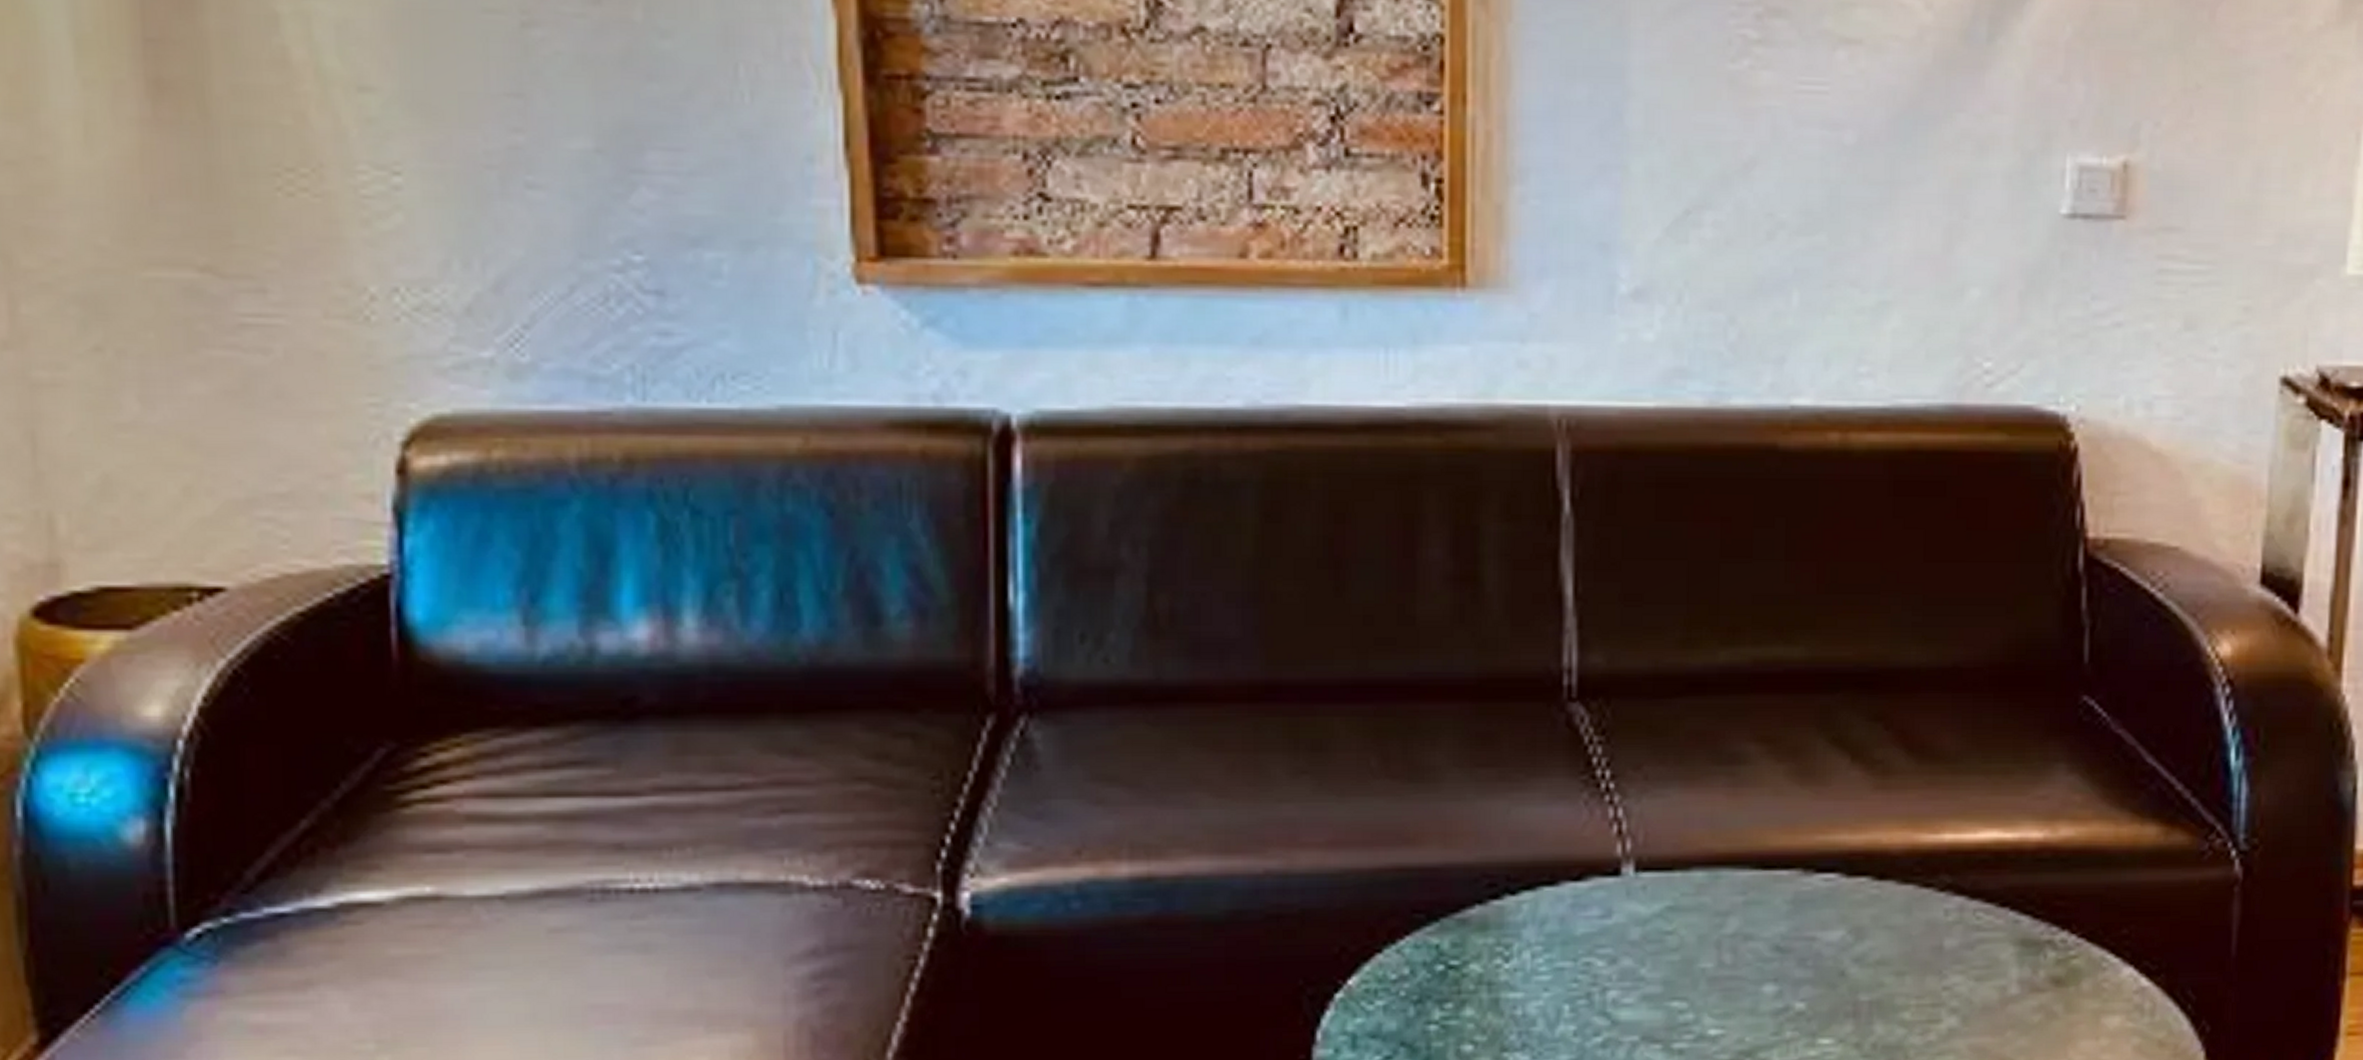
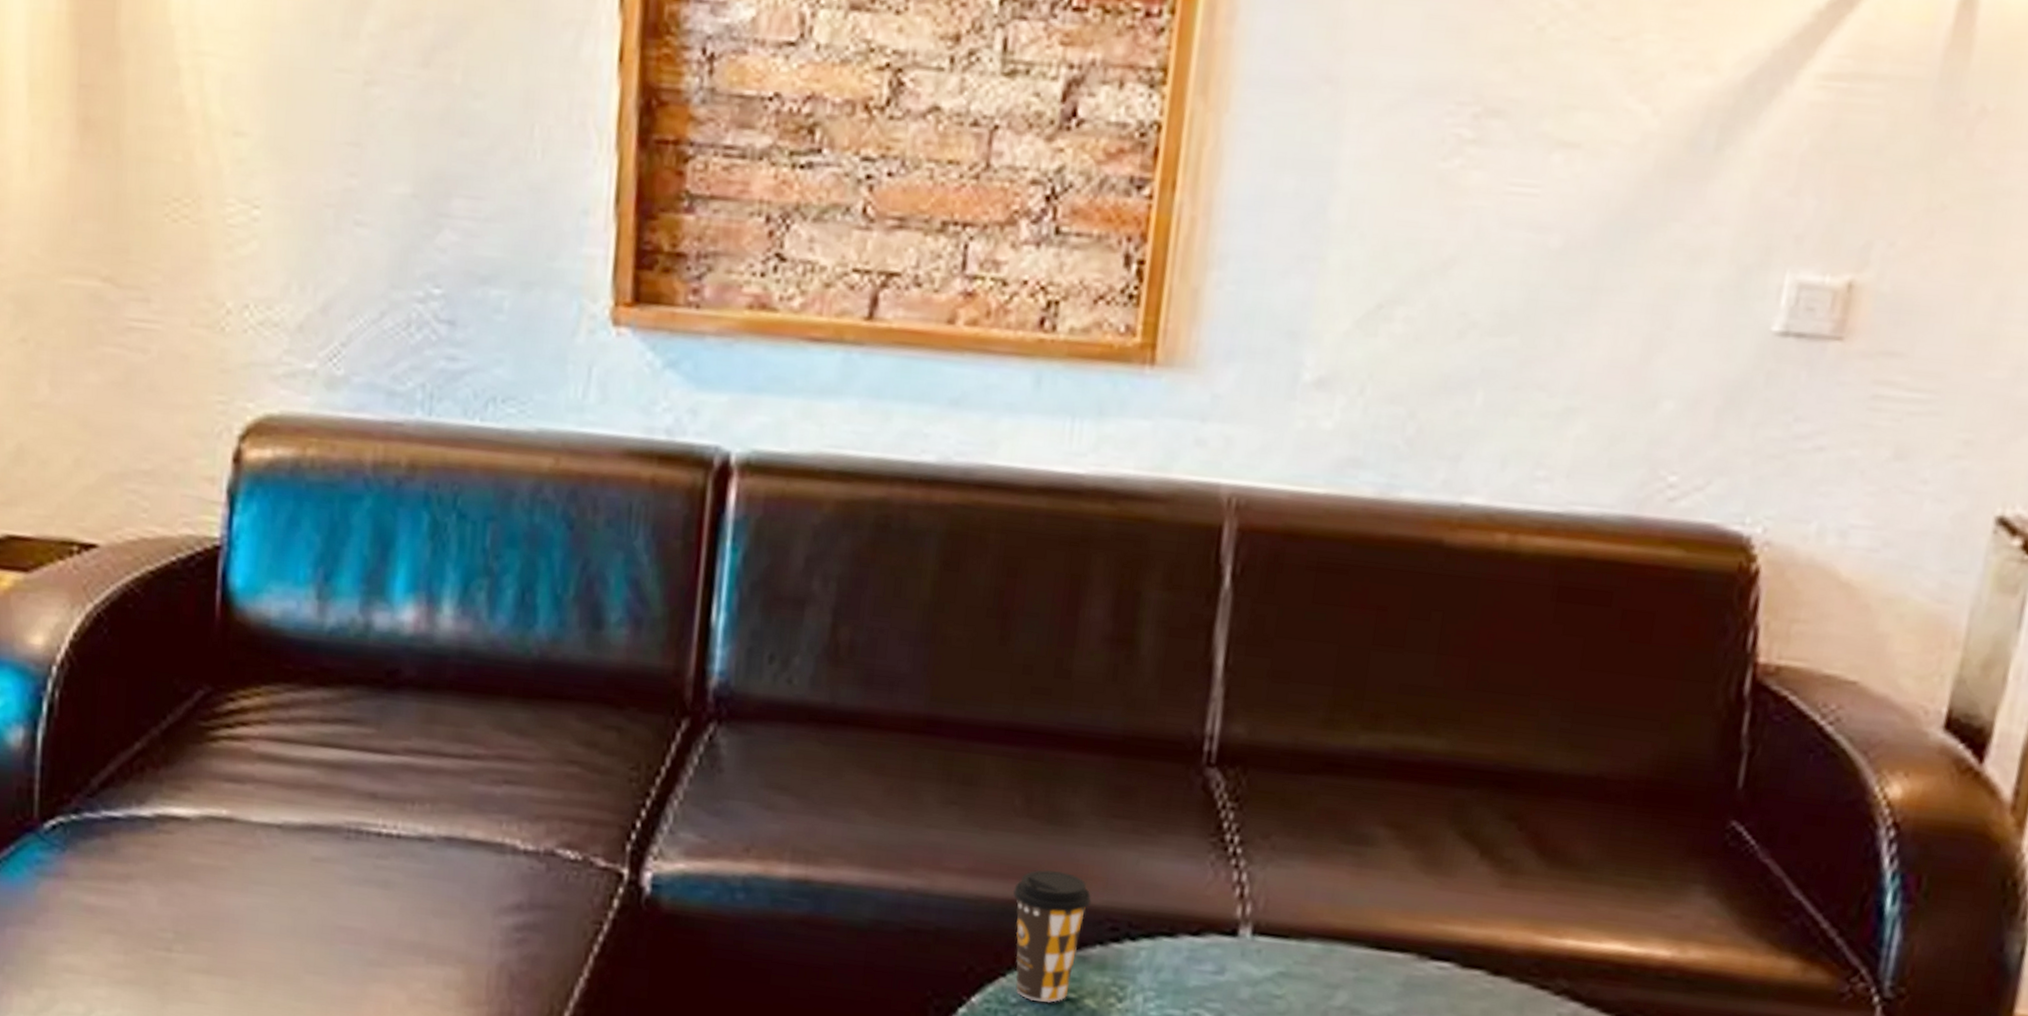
coffee cup: none [1380,830,1465,974] -> present [1013,869,1092,1003]

